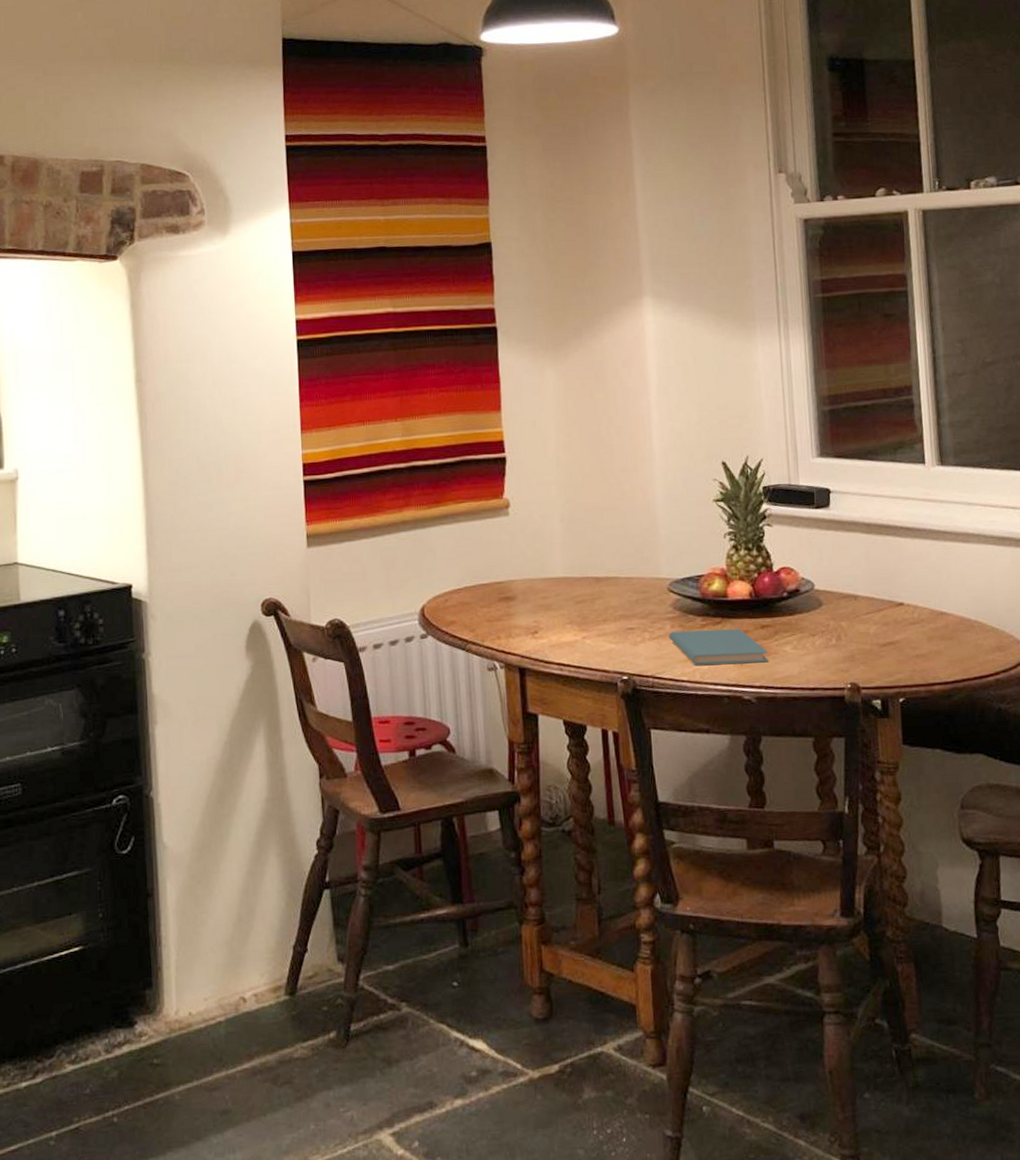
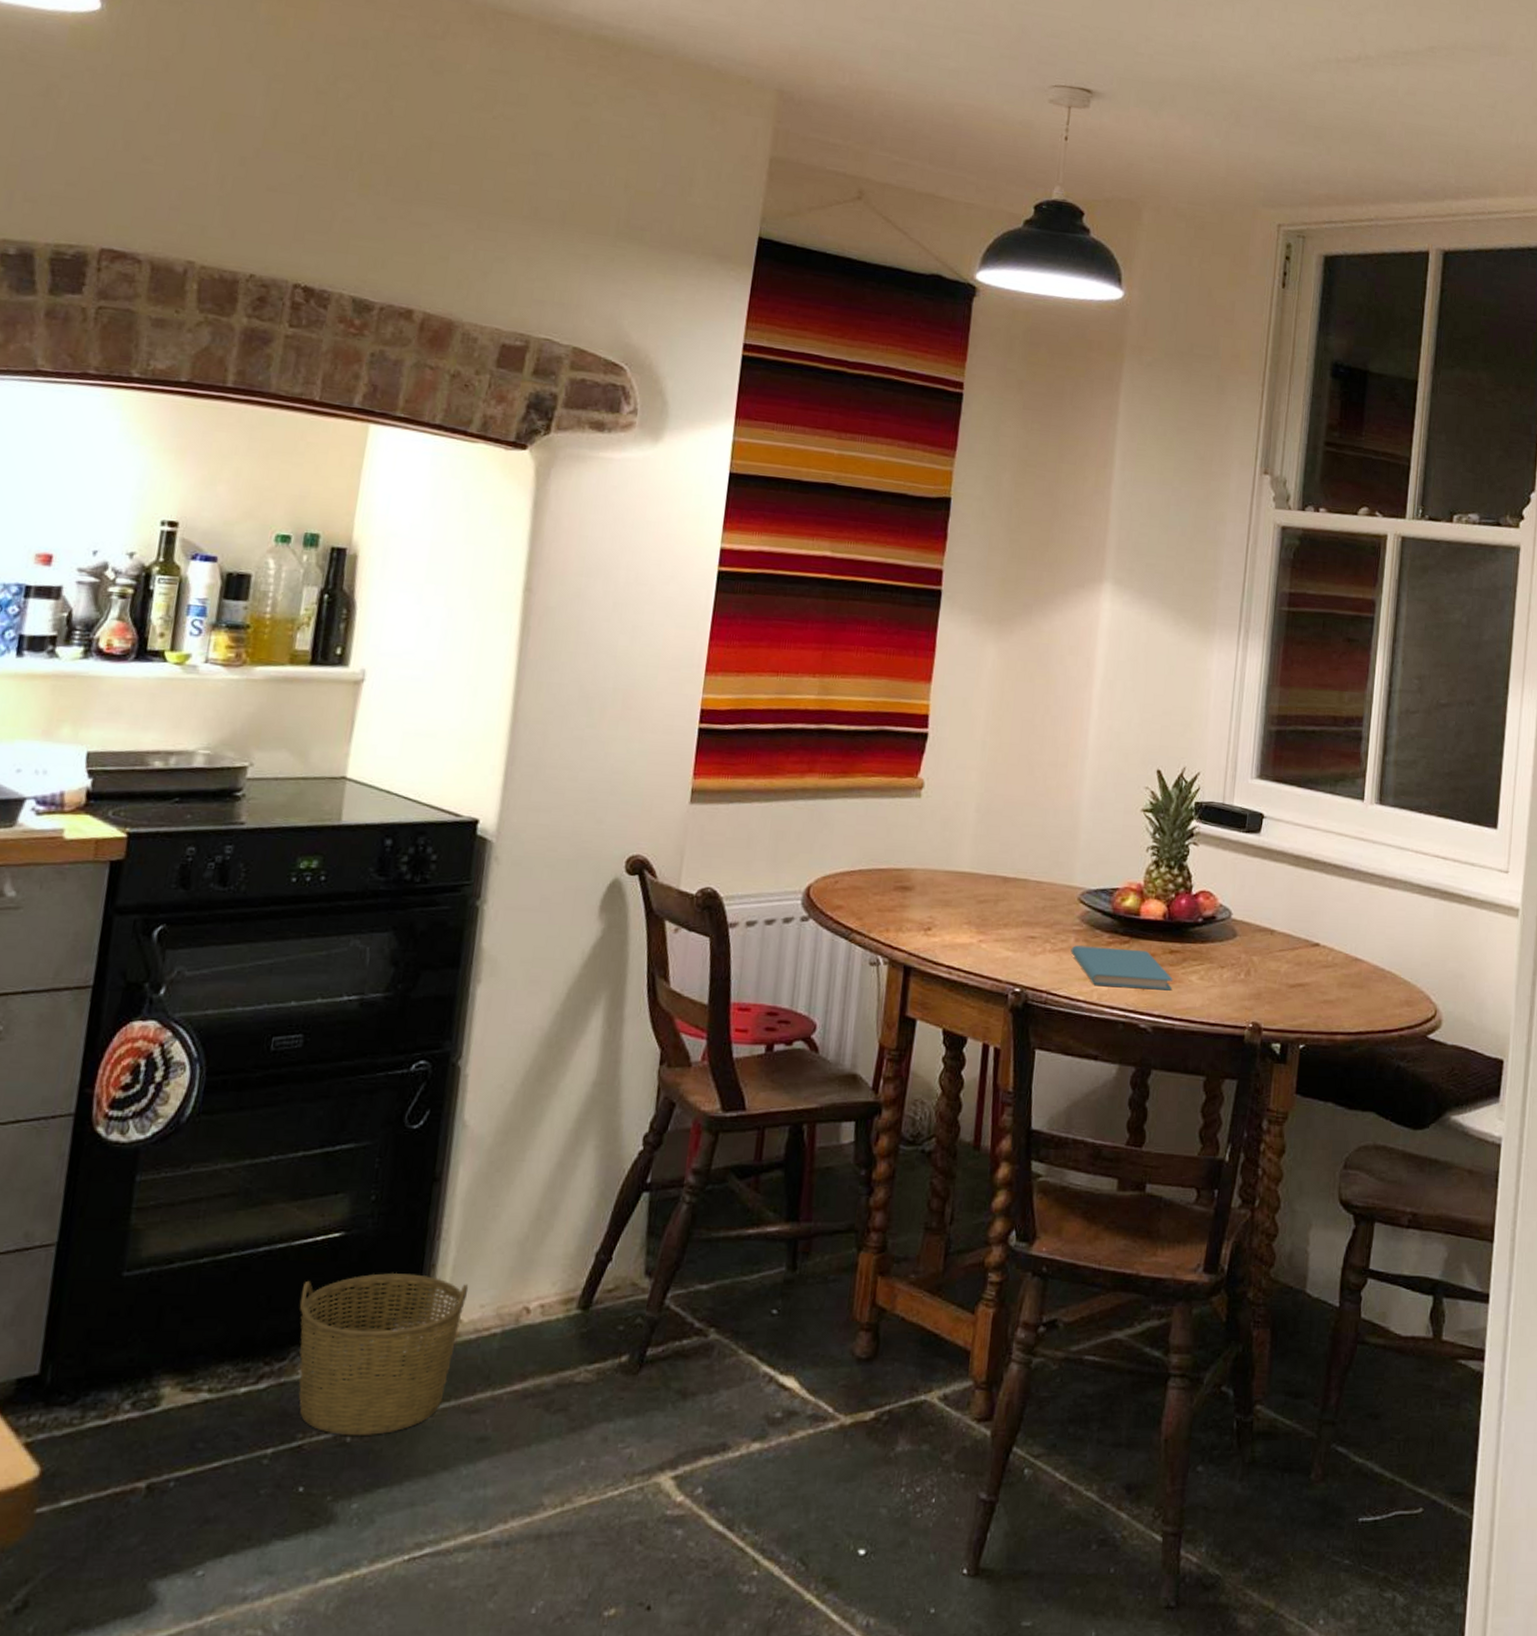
basket: none [56,976,192,1117] -> present [298,1272,469,1437]

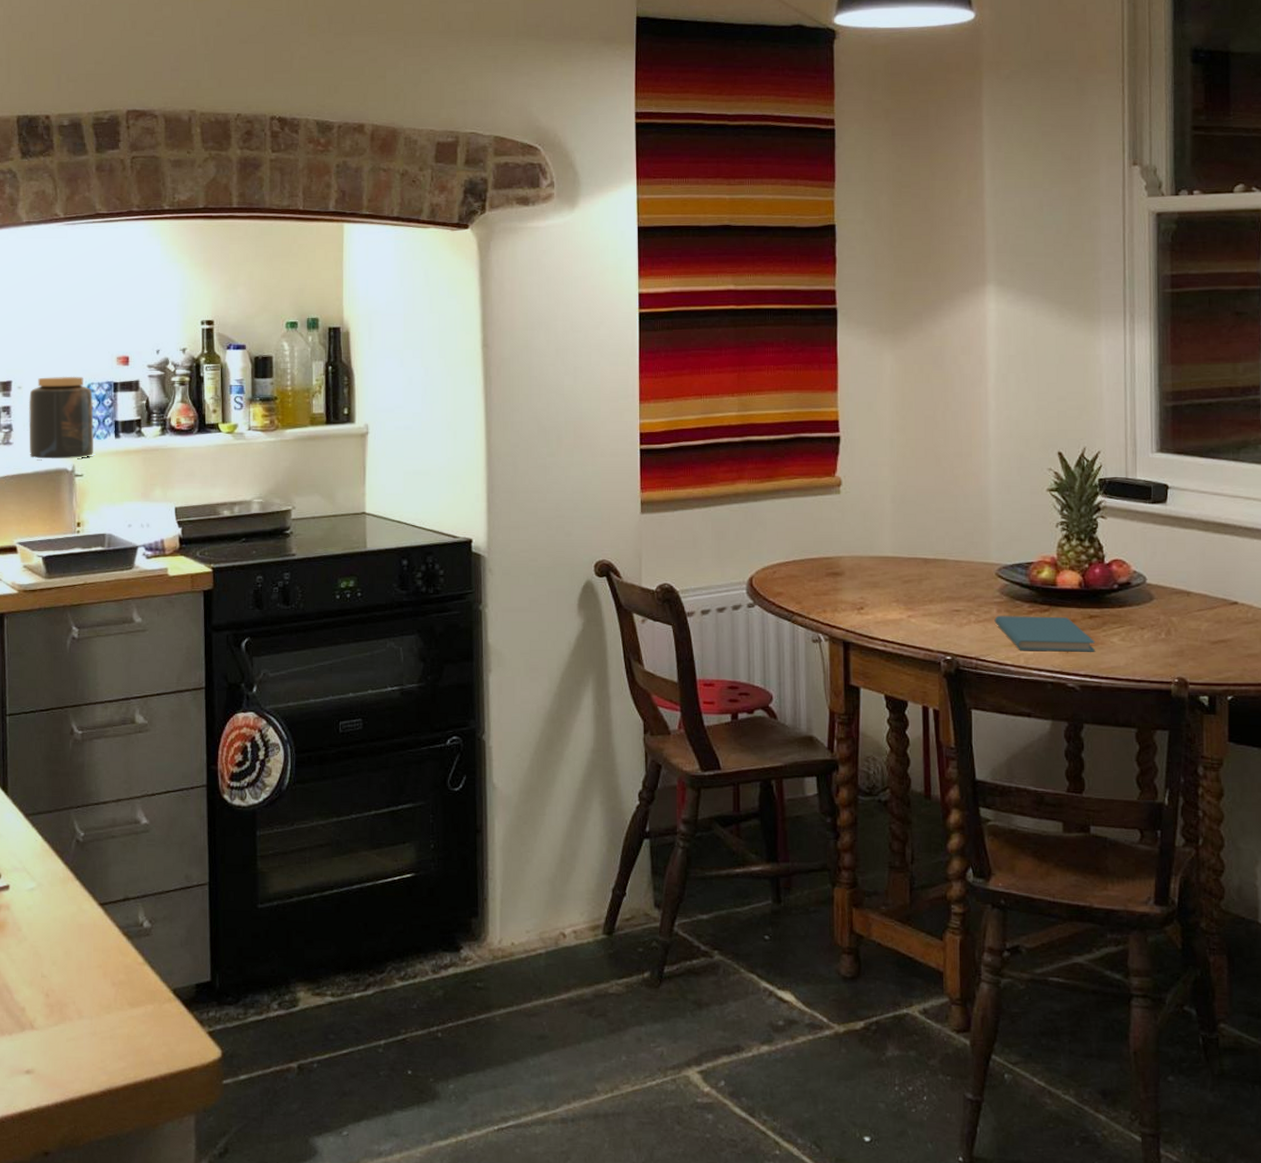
basket: present [298,1272,469,1437] -> none [388,905,515,1033]

